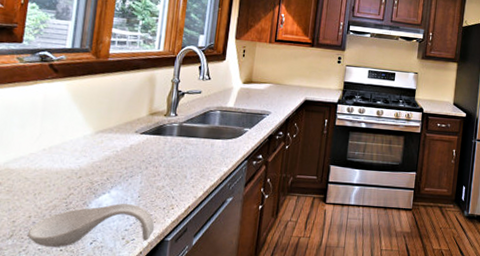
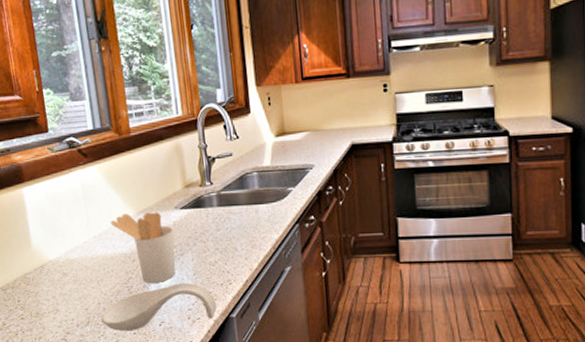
utensil holder: none [65,131,129,202] -> present [110,212,176,284]

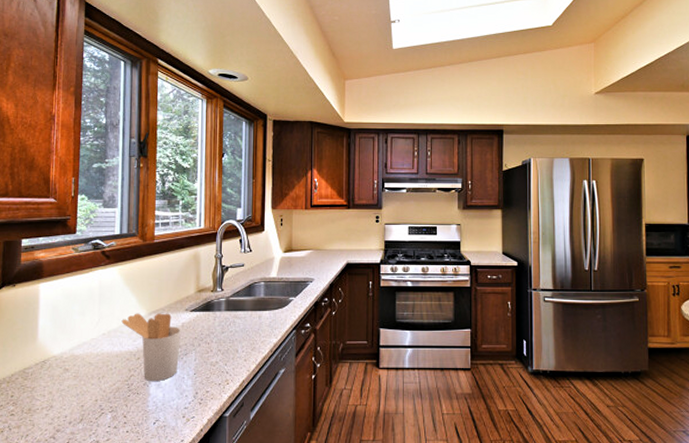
spoon rest: present [101,282,217,331] -> none [95,381,213,429]

